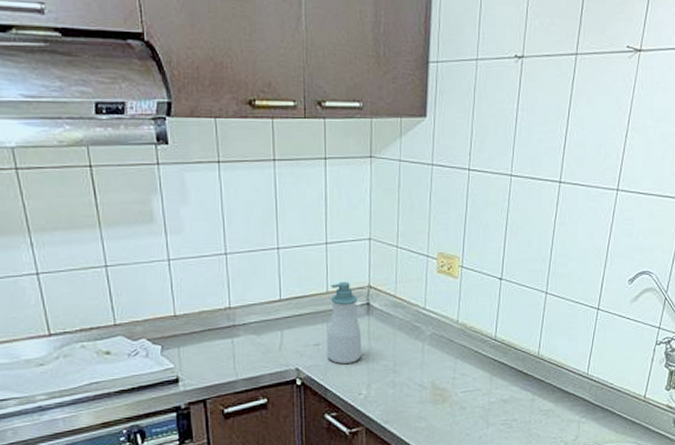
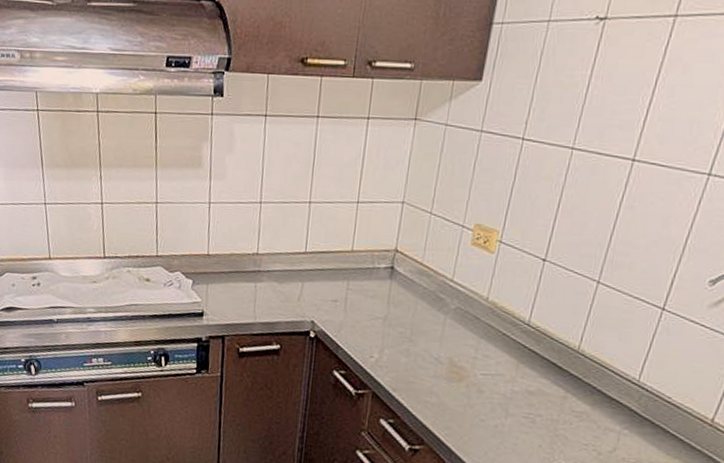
soap bottle: present [327,281,362,364] -> none [344,241,382,325]

